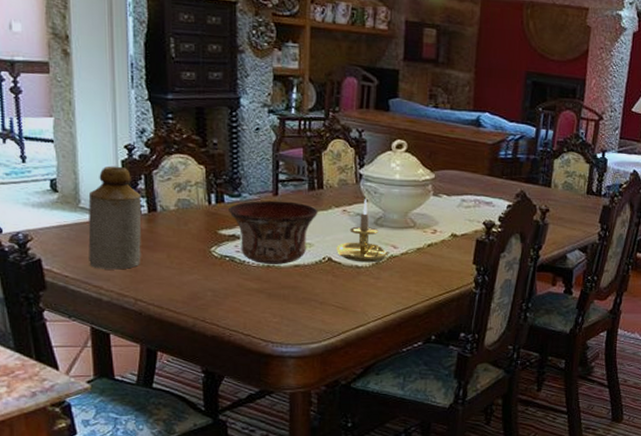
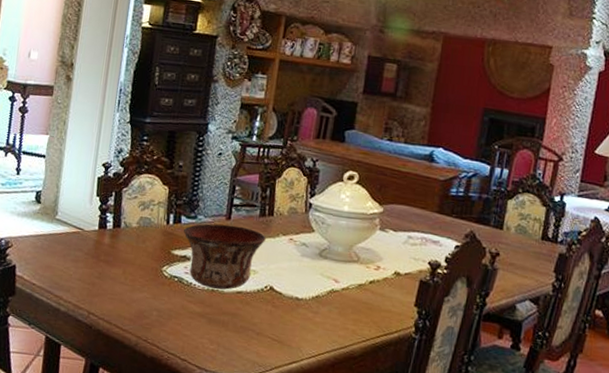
bottle: present [88,165,142,270] -> none [55,181,110,282]
candle holder: present [337,198,389,263] -> none [279,228,330,296]

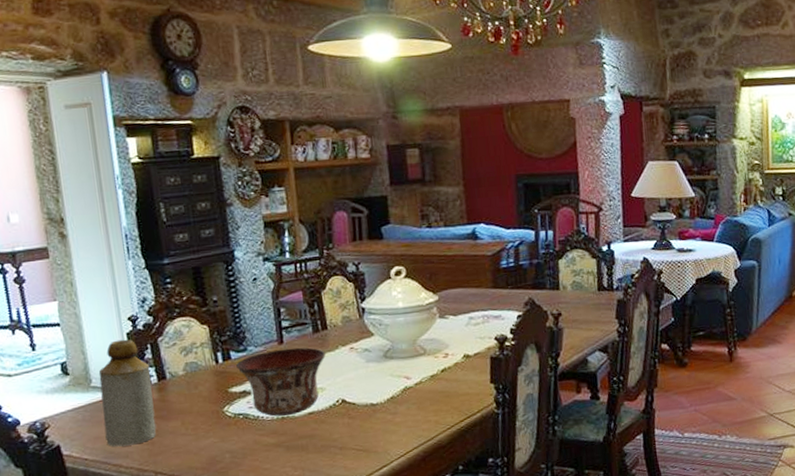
bottle: none [55,181,110,282] -> present [98,339,157,447]

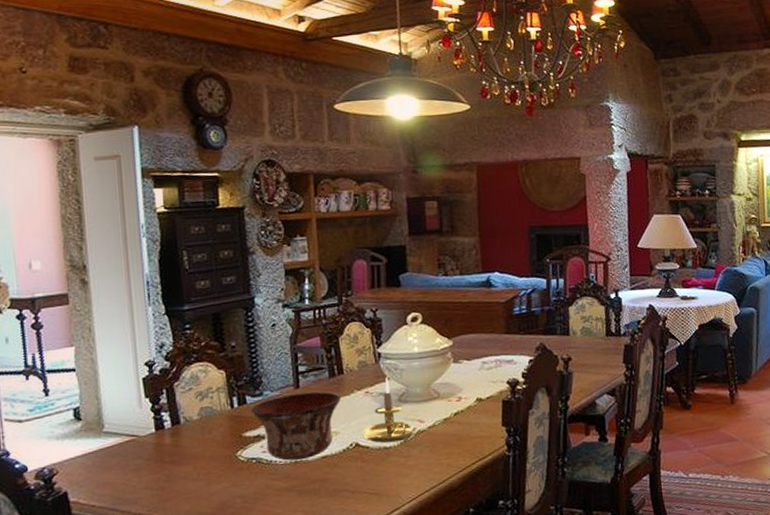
bottle: present [98,339,157,447] -> none [111,384,168,493]
candle holder: none [349,331,403,400] -> present [363,376,417,443]

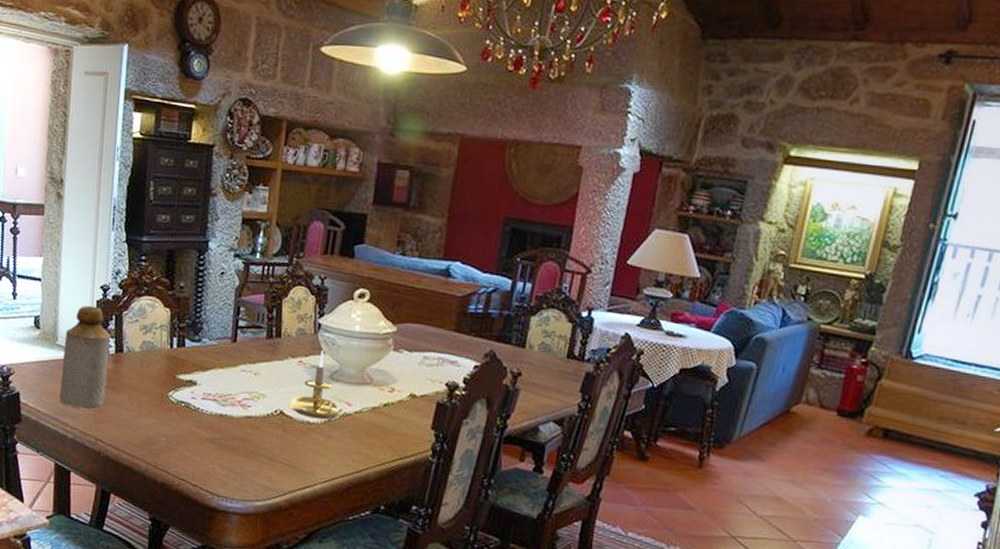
bottle: none [111,384,168,493] -> present [59,305,111,408]
bowl: present [250,392,341,461] -> none [187,347,274,415]

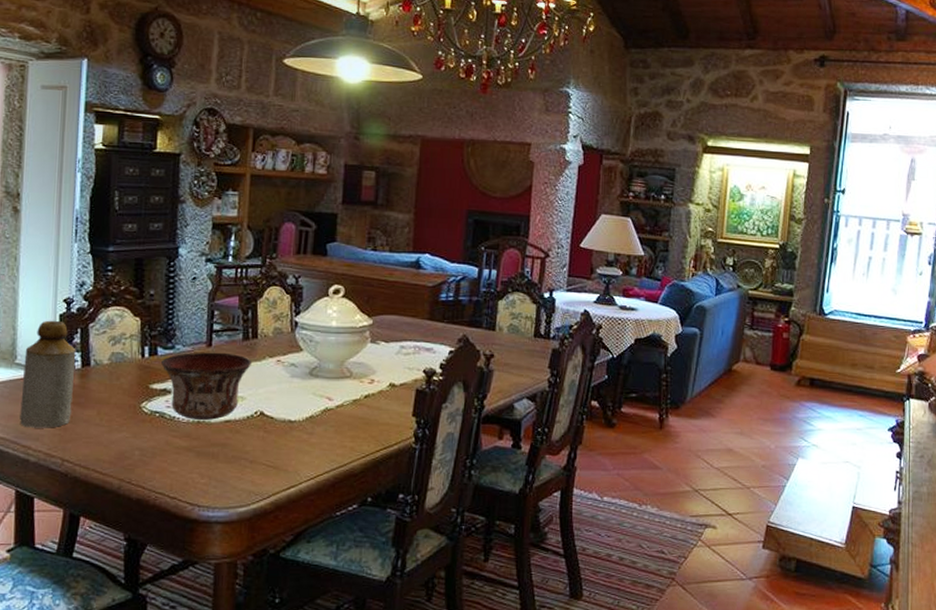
bowl: none [187,347,274,415] -> present [160,352,251,420]
candle holder: present [289,349,343,420] -> none [269,347,324,417]

